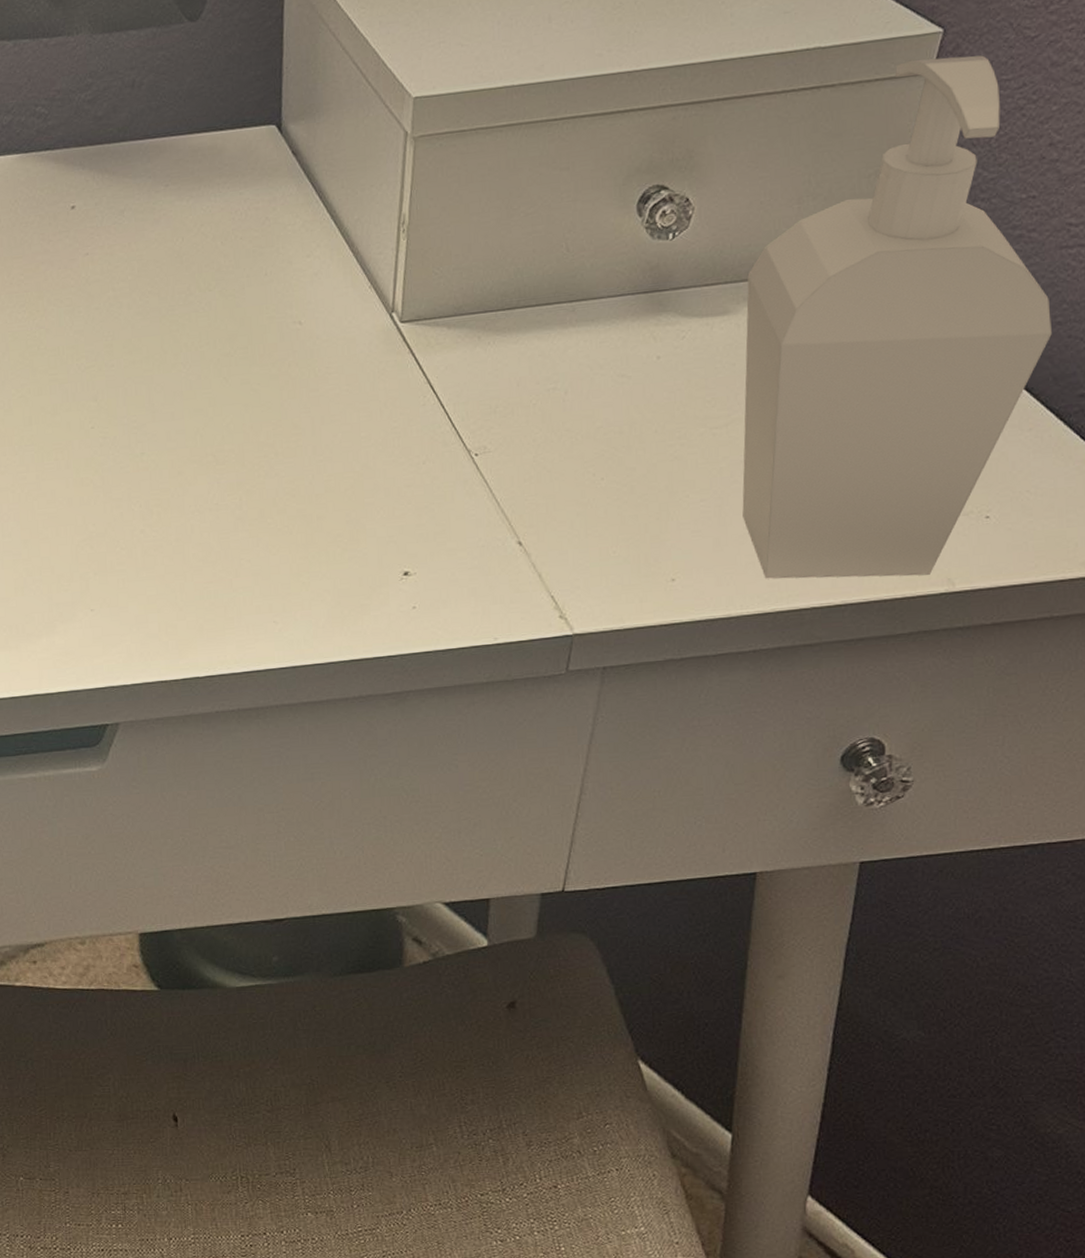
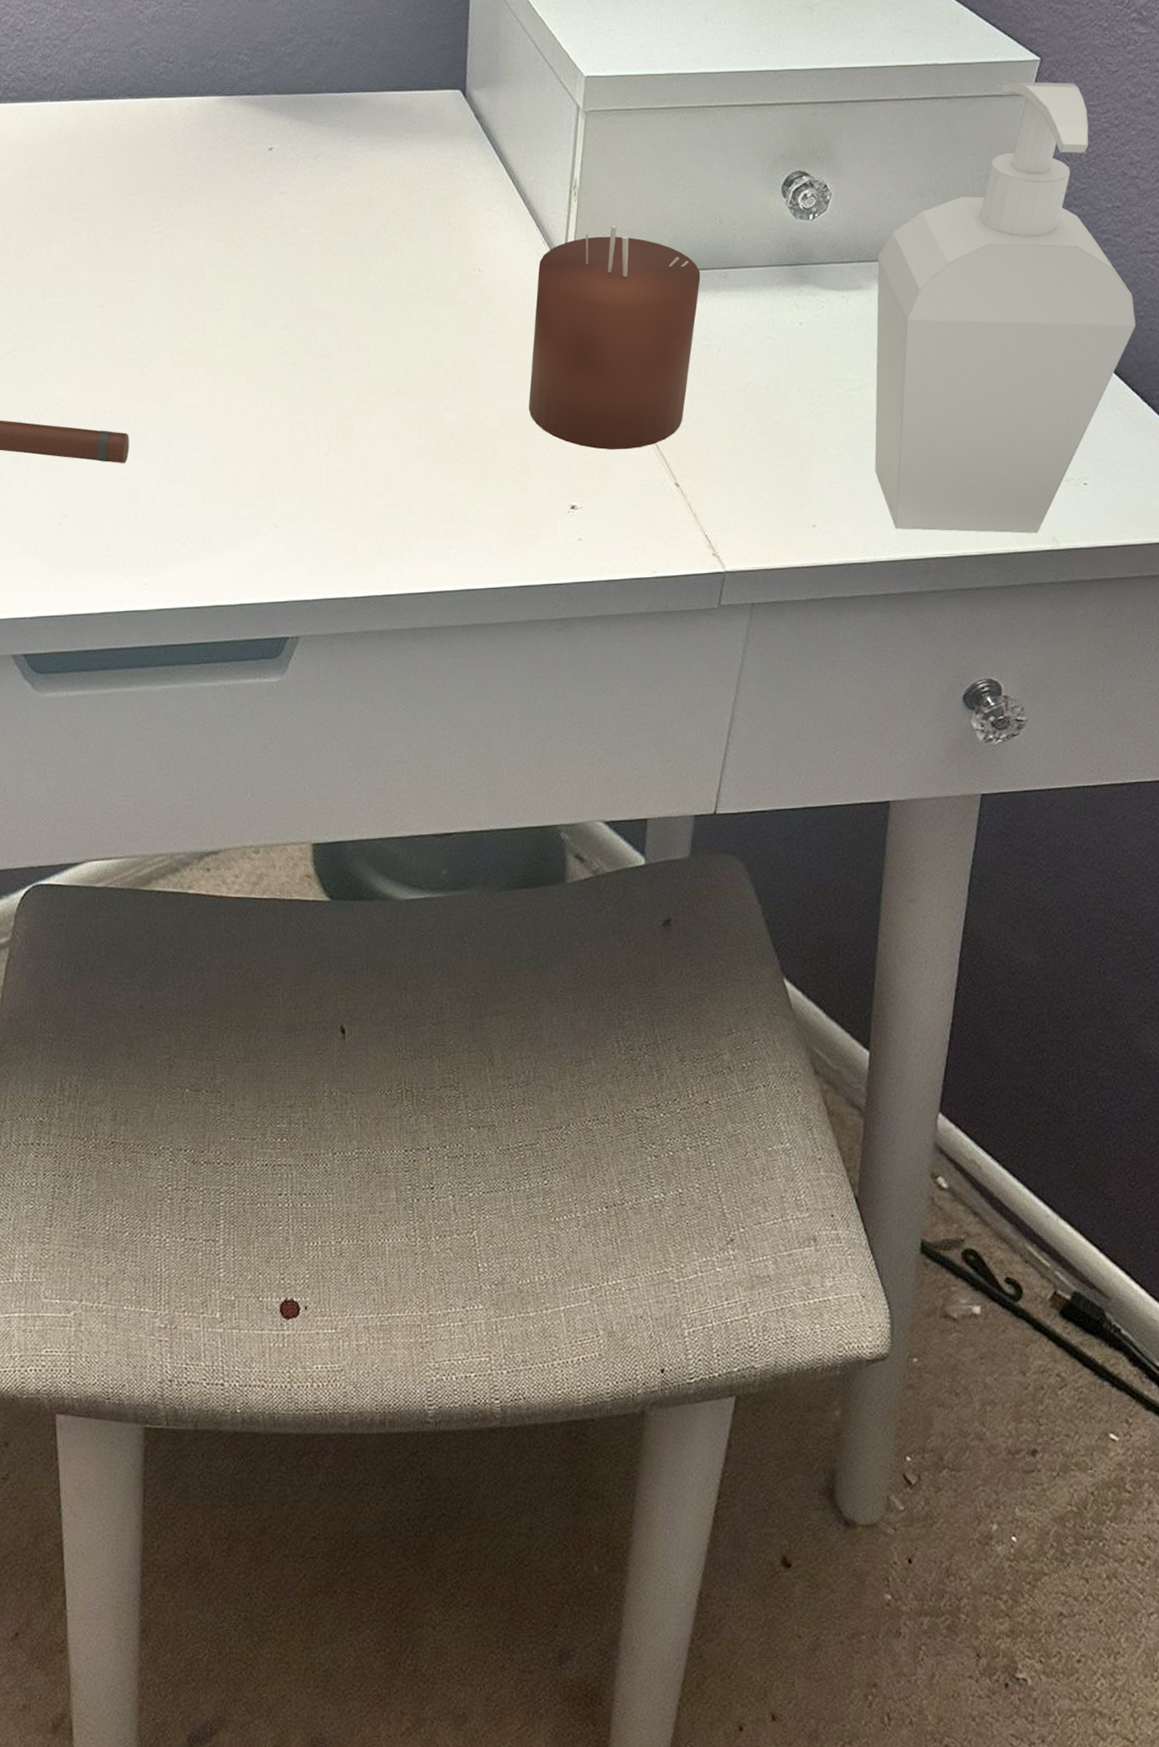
candle: none [356,262,545,510] -> present [528,225,701,450]

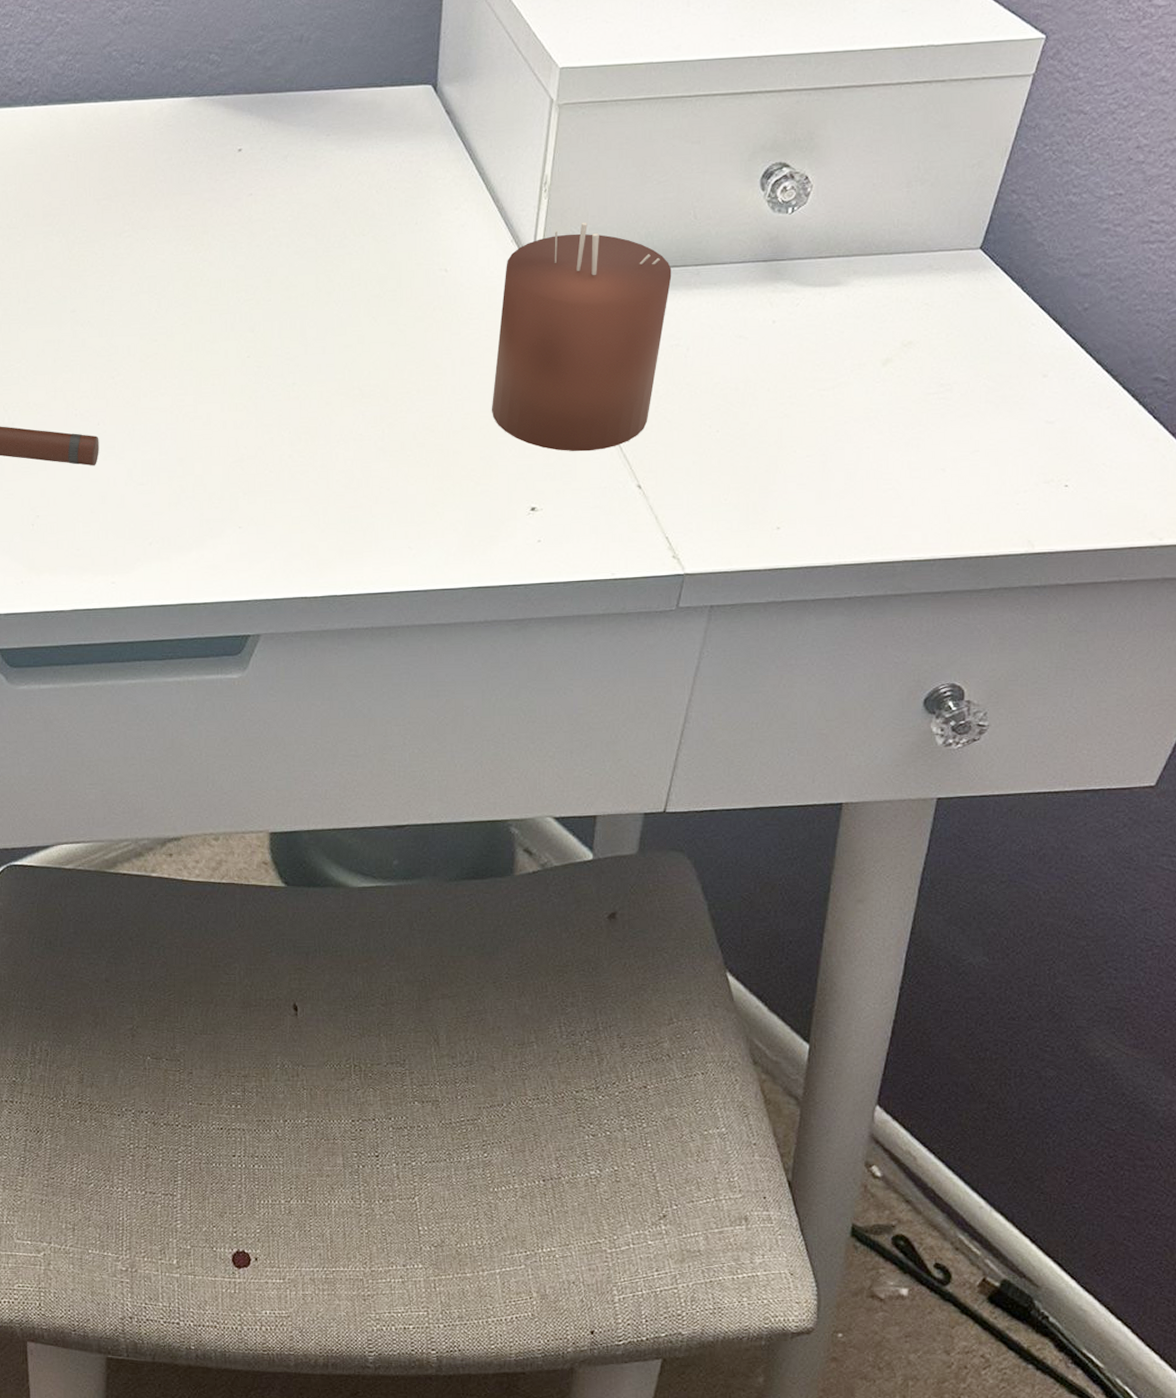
soap bottle: present [874,81,1136,533] -> none [844,61,1132,536]

